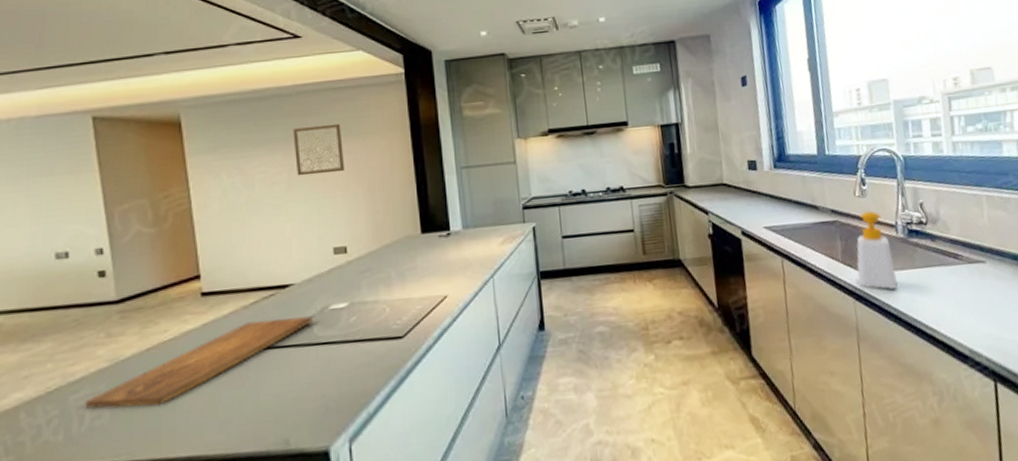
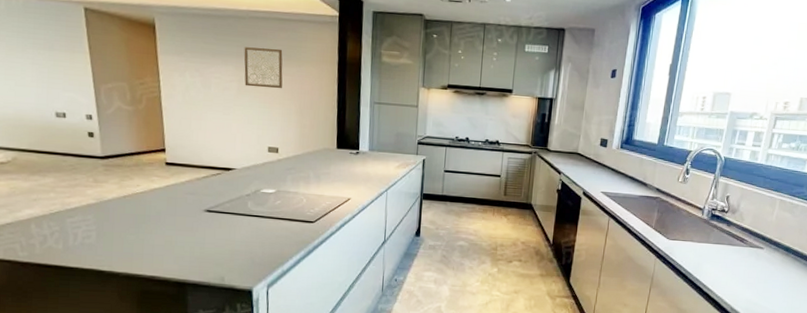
cutting board: present [84,316,313,409] -> none [78,190,248,237]
soap bottle: present [856,210,898,290] -> none [662,194,695,255]

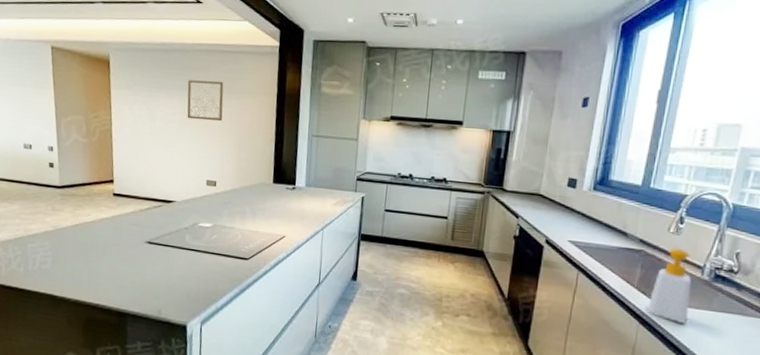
soap bottle: none [662,194,695,255] -> present [647,248,692,324]

